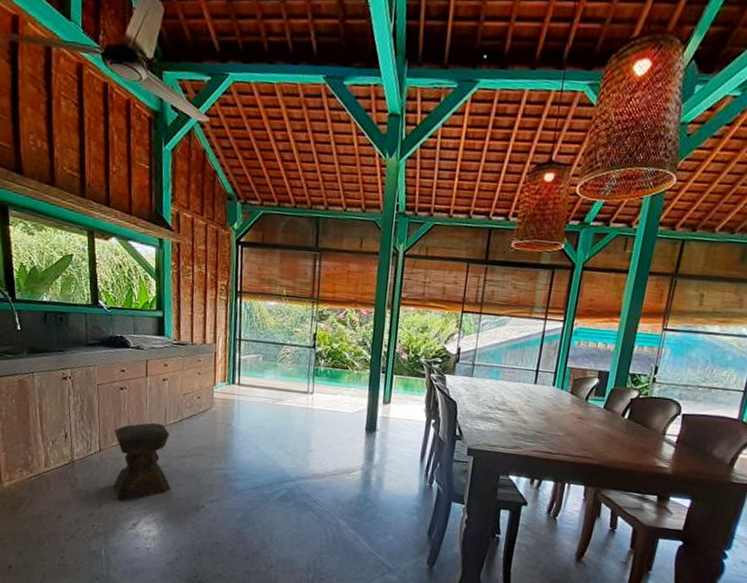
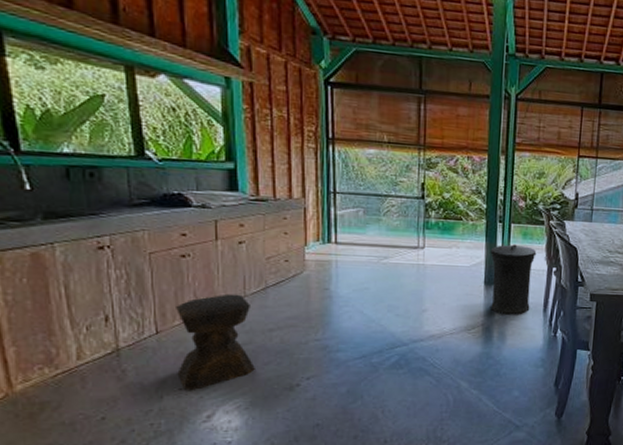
trash can: none [370,394,417,463] -> present [490,244,537,315]

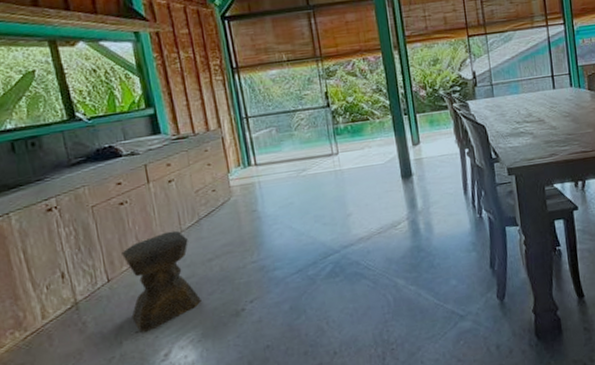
trash can: present [490,244,537,315] -> none [401,133,451,206]

